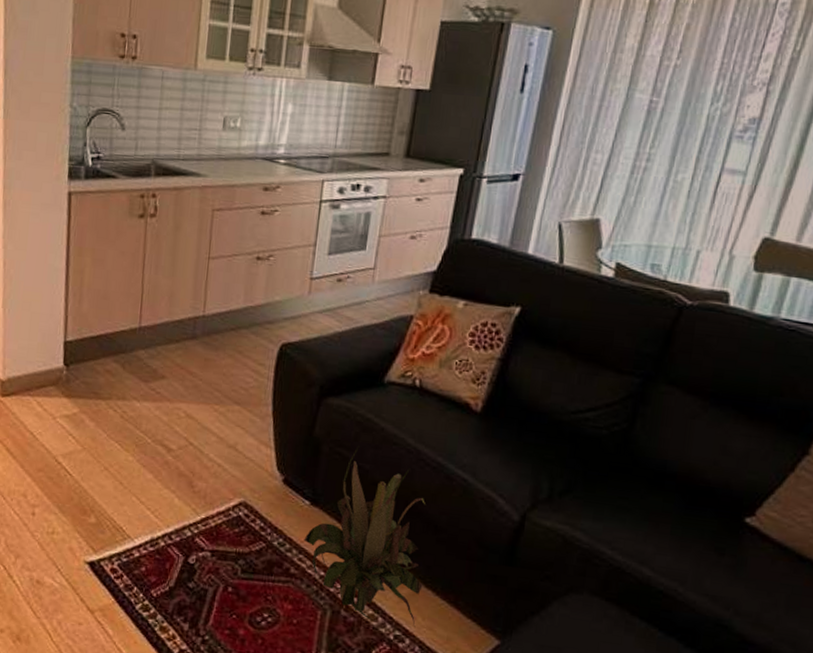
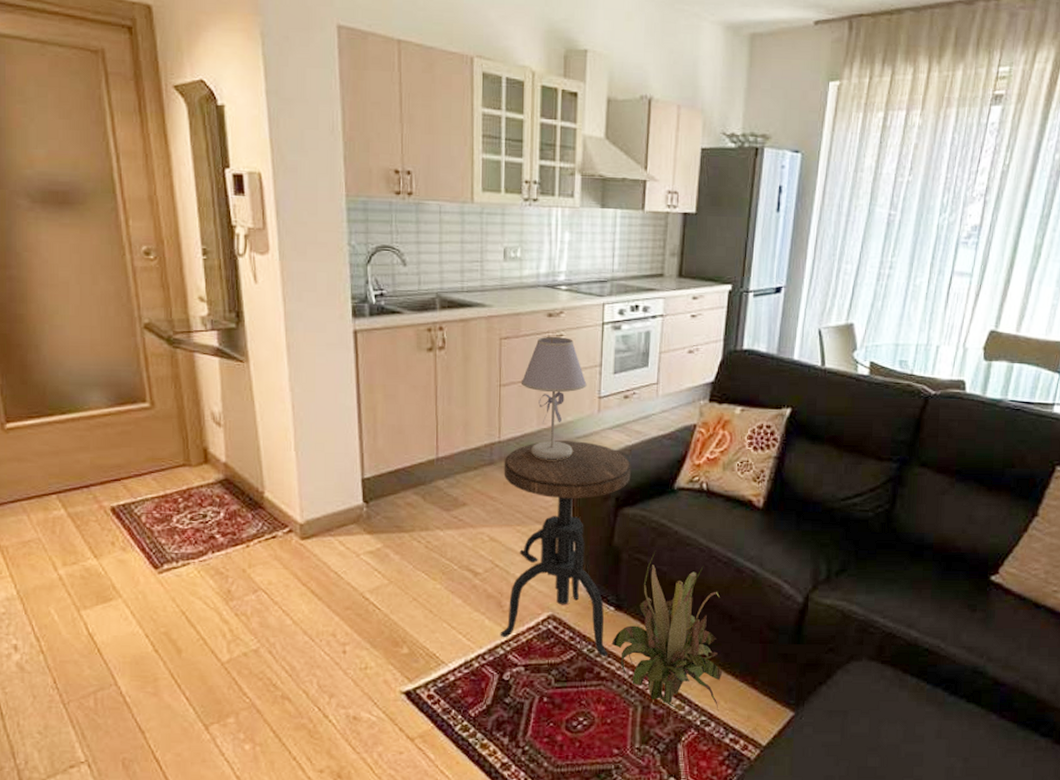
side table: none [188,320,340,552] -> present [500,440,631,656]
table lamp: none [230,211,299,341] -> present [520,337,587,460]

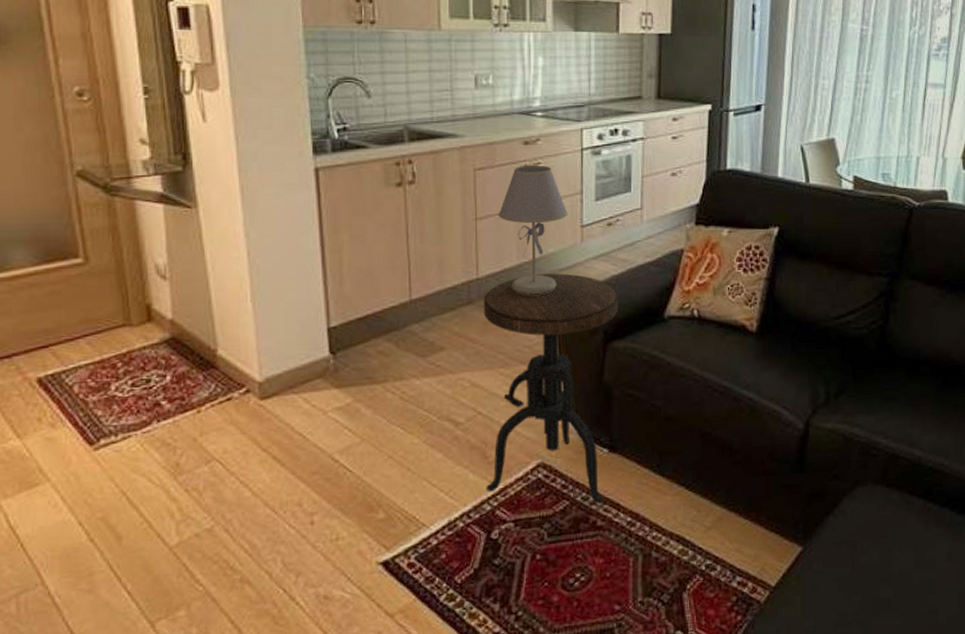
decorative plant: present [611,549,723,710] -> none [607,383,726,556]

